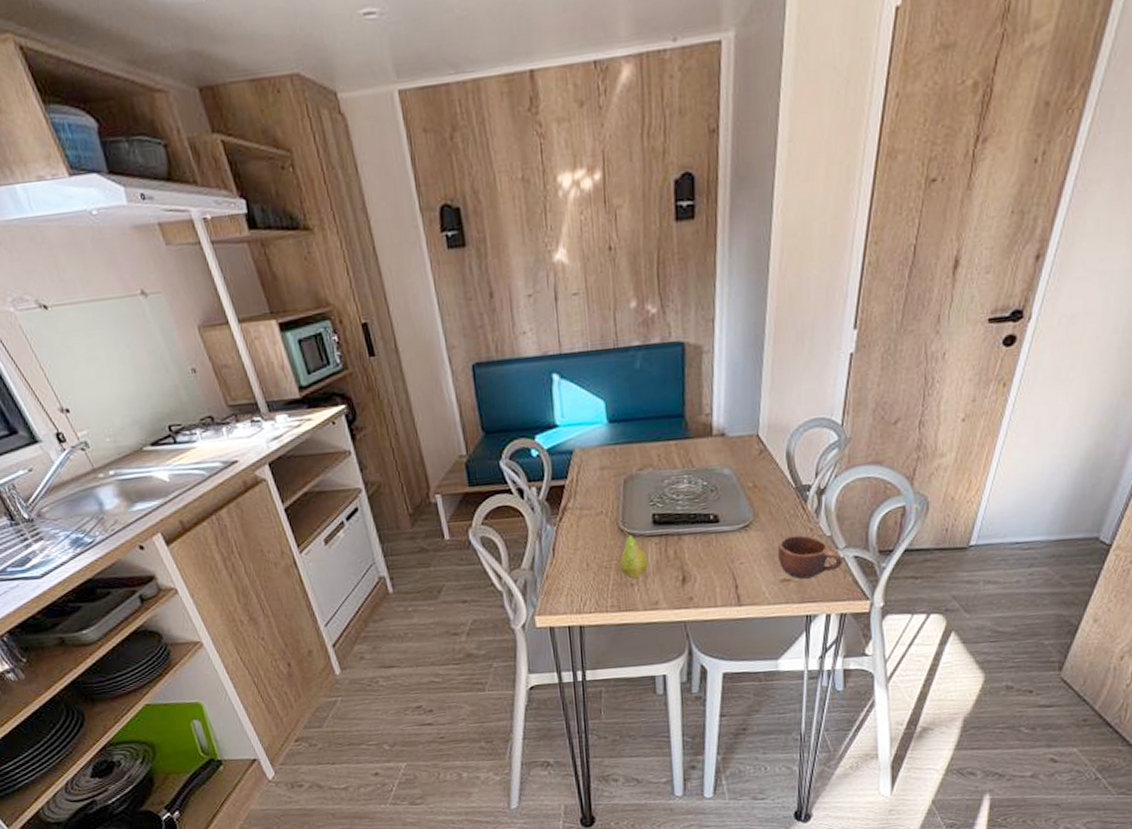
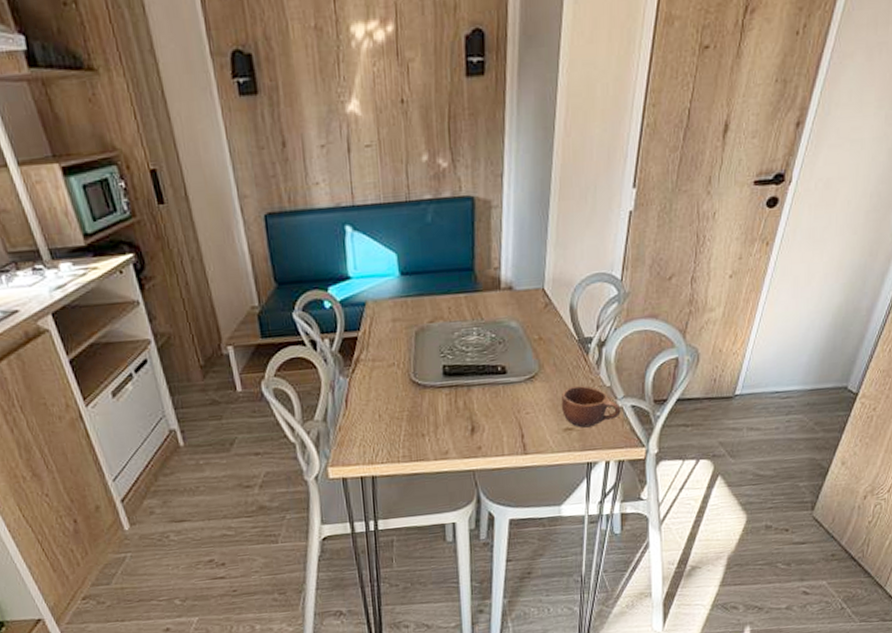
fruit: present [619,529,648,578] -> none [410,380,438,429]

